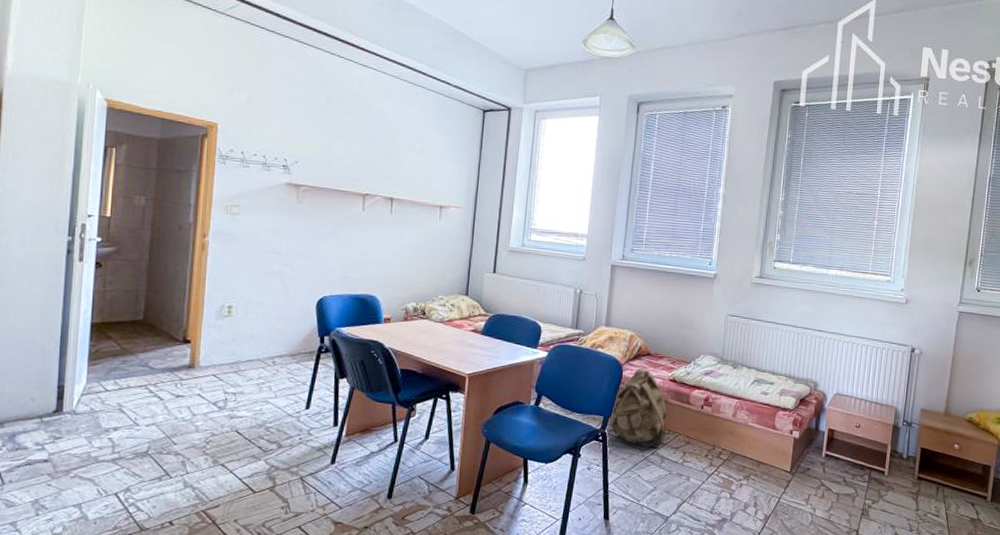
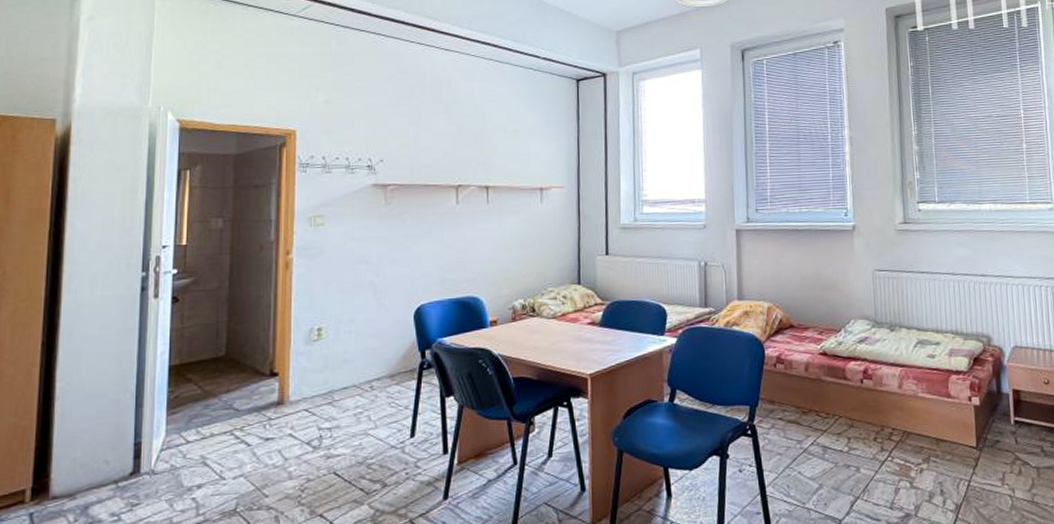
backpack: present [608,368,668,449] -> none [756,343,824,437]

